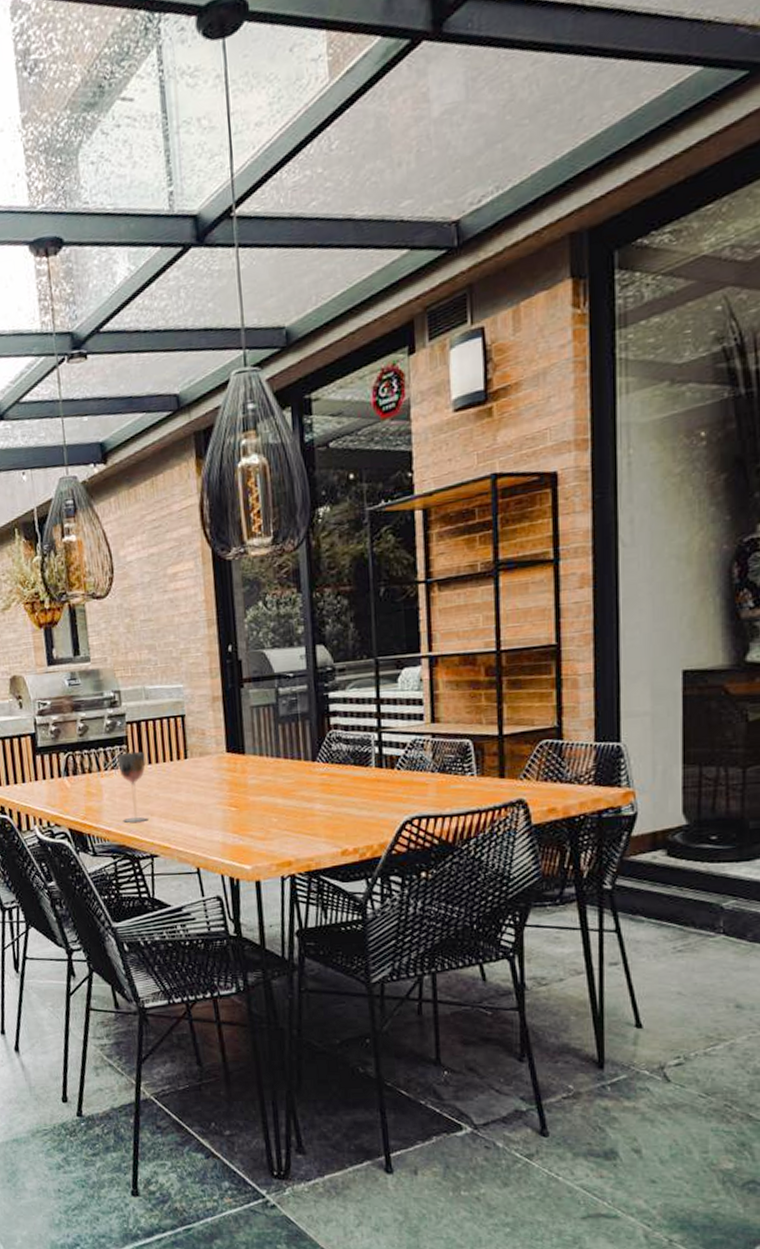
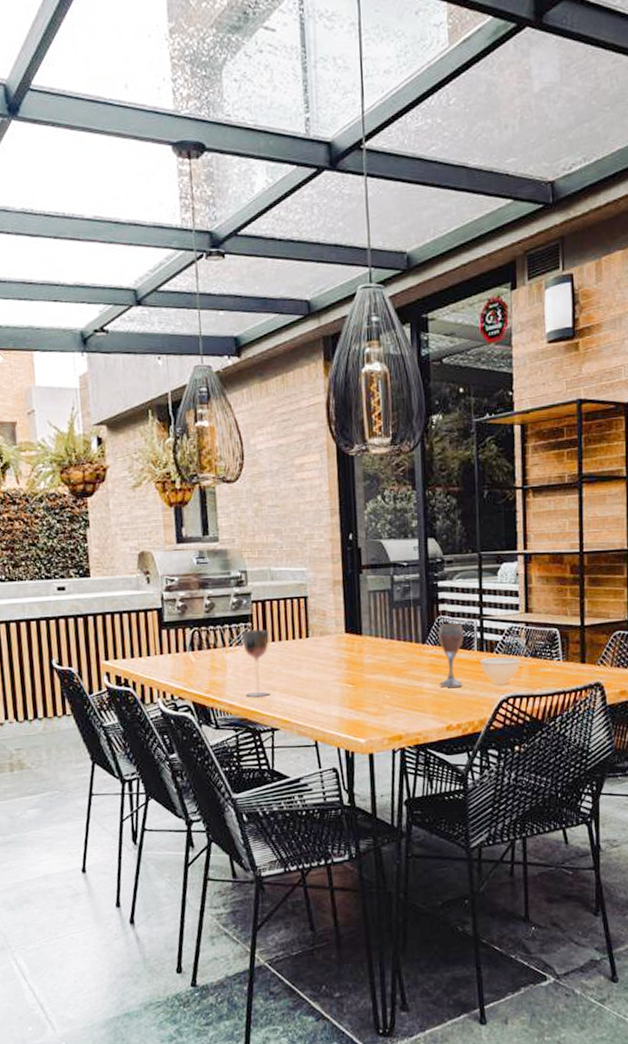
cup: none [330,737,359,809] -> present [438,623,464,688]
bowl: none [379,773,427,806] -> present [480,657,521,686]

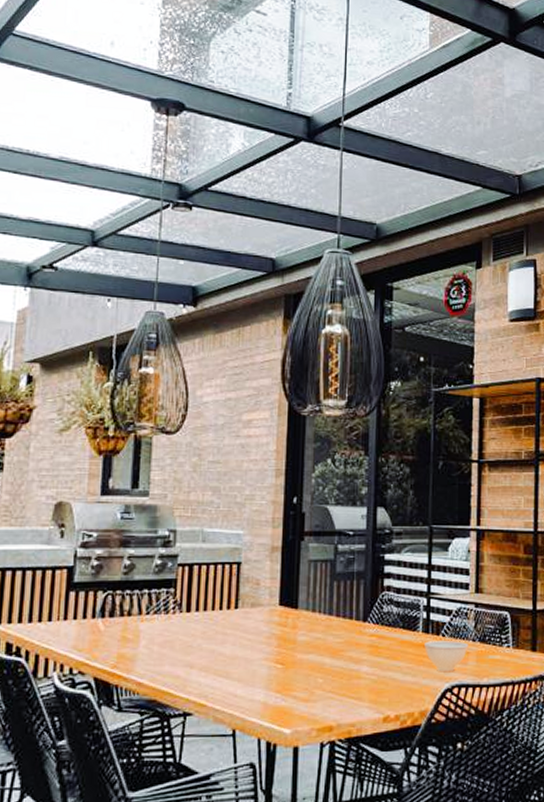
wineglass: present [241,629,270,697] -> none [158,596,193,675]
cup: present [438,623,464,688] -> none [378,600,408,672]

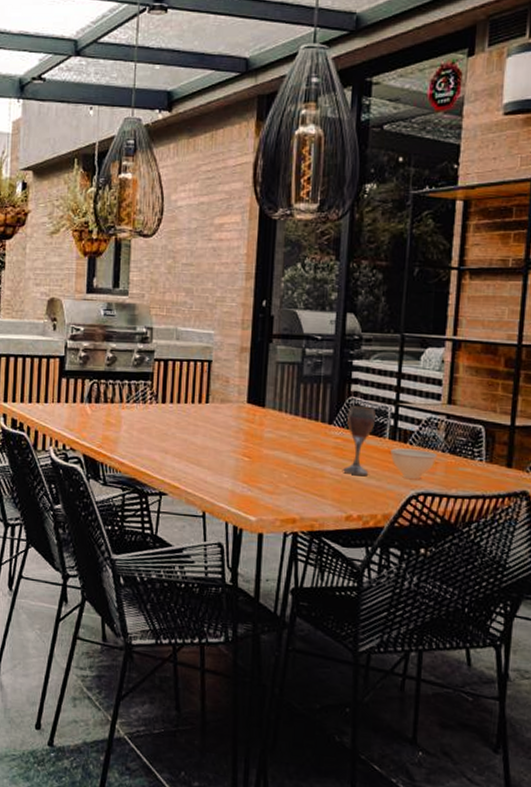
cup: none [378,600,408,672] -> present [342,405,376,475]

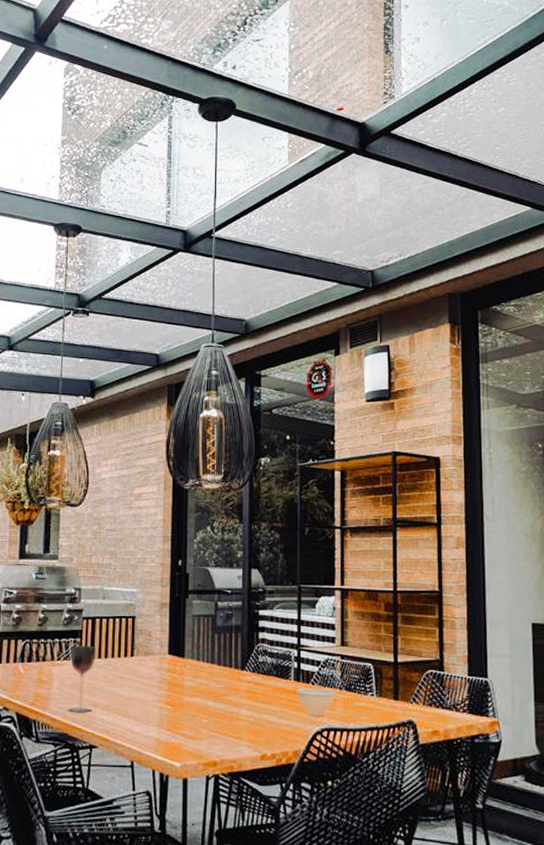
wineglass: none [137,388,168,458] -> present [68,645,96,712]
cup: present [342,405,376,475] -> none [255,651,281,715]

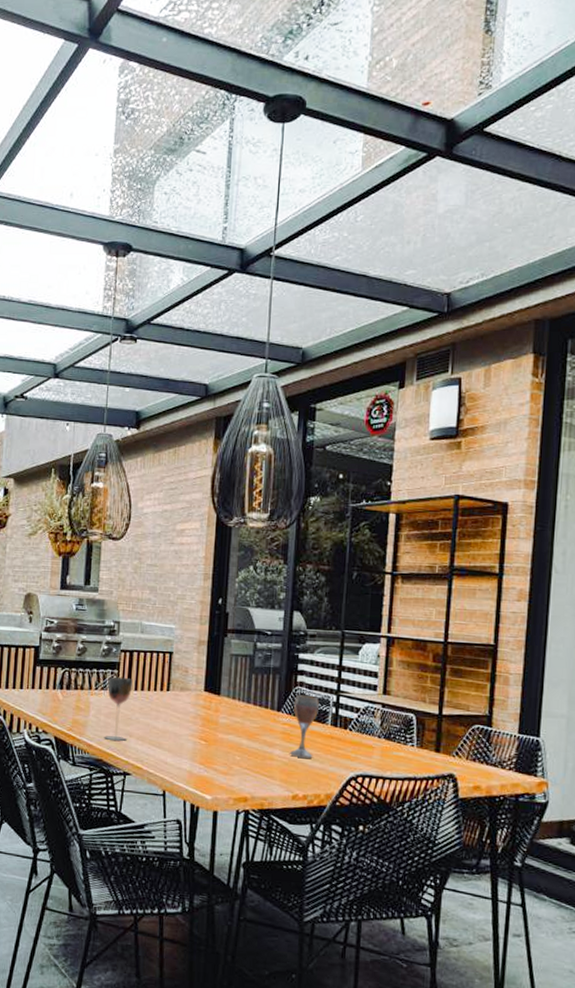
cup: none [255,651,281,715] -> present [289,694,319,758]
bowl: present [296,688,336,717] -> none [332,734,374,763]

